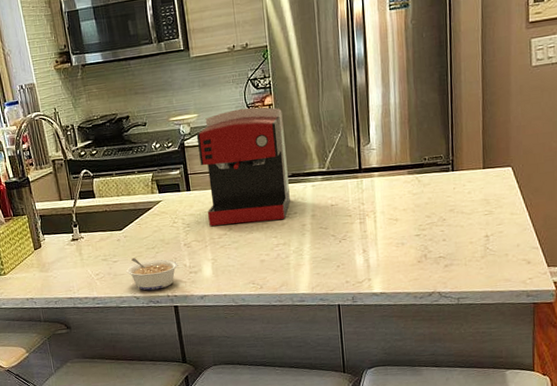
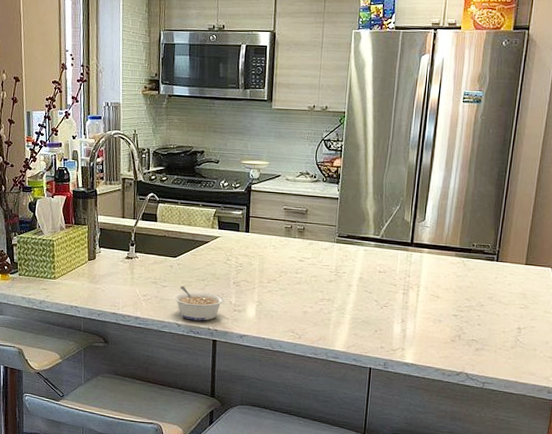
coffee maker: present [196,107,291,226] -> none [261,164,348,276]

